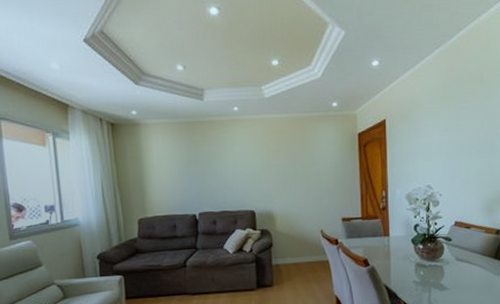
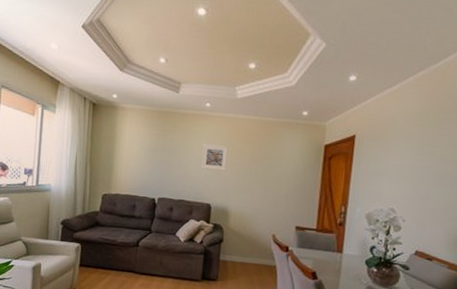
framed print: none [237,149,265,176] -> present [201,144,228,171]

